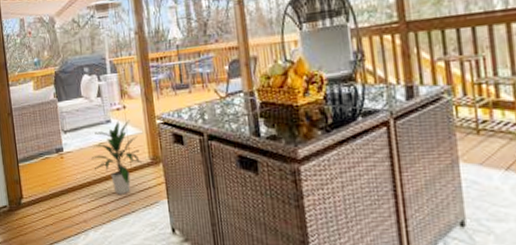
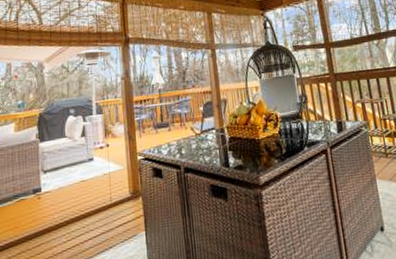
indoor plant: present [91,119,144,195] -> none [71,157,125,232]

